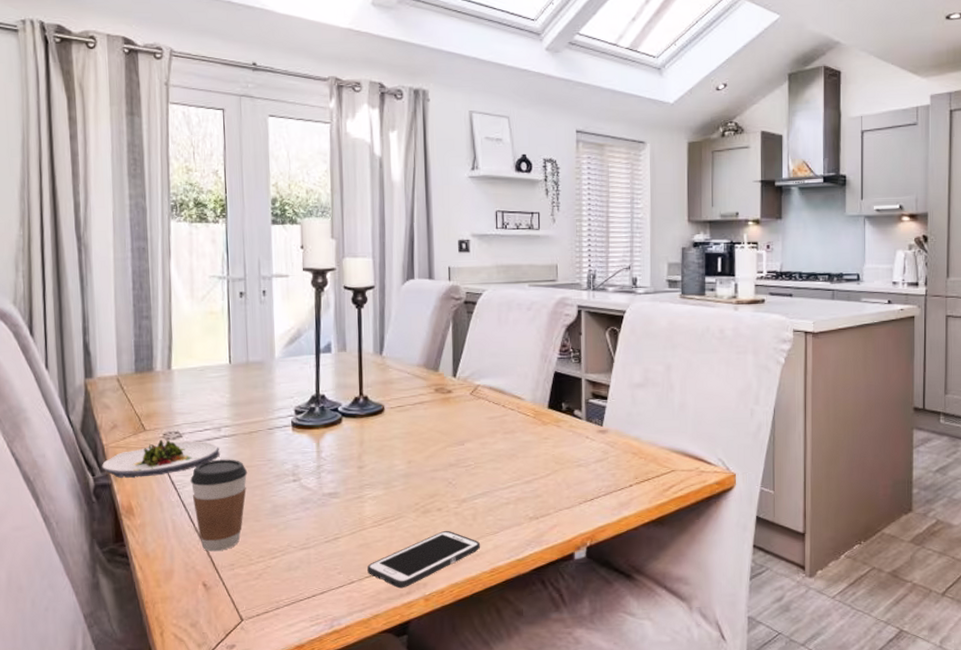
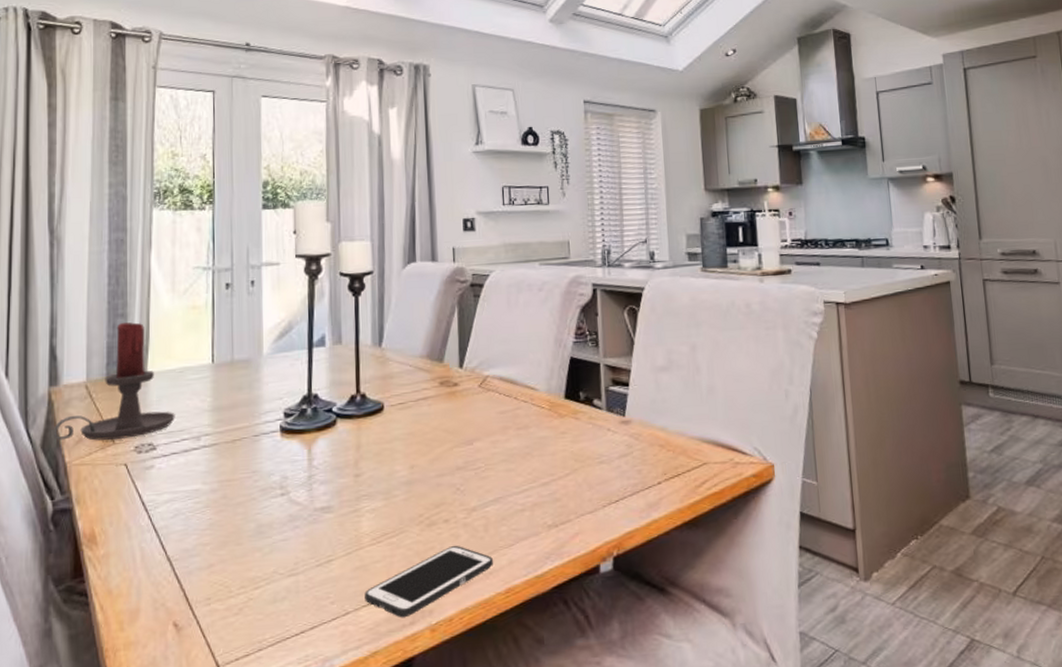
candle holder: none [90,324,198,427] -> present [53,322,175,441]
salad plate: present [101,439,221,479] -> none [62,453,199,502]
coffee cup: present [190,459,248,552] -> none [163,472,230,584]

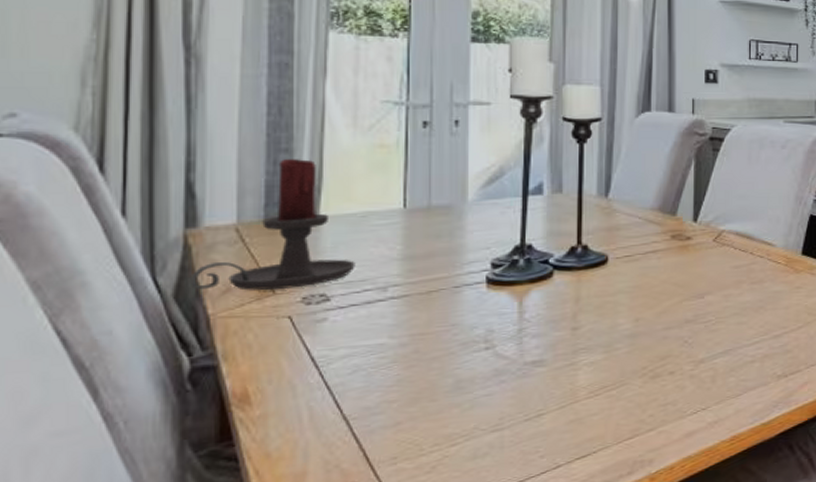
cell phone: present [365,545,493,618] -> none [579,396,719,469]

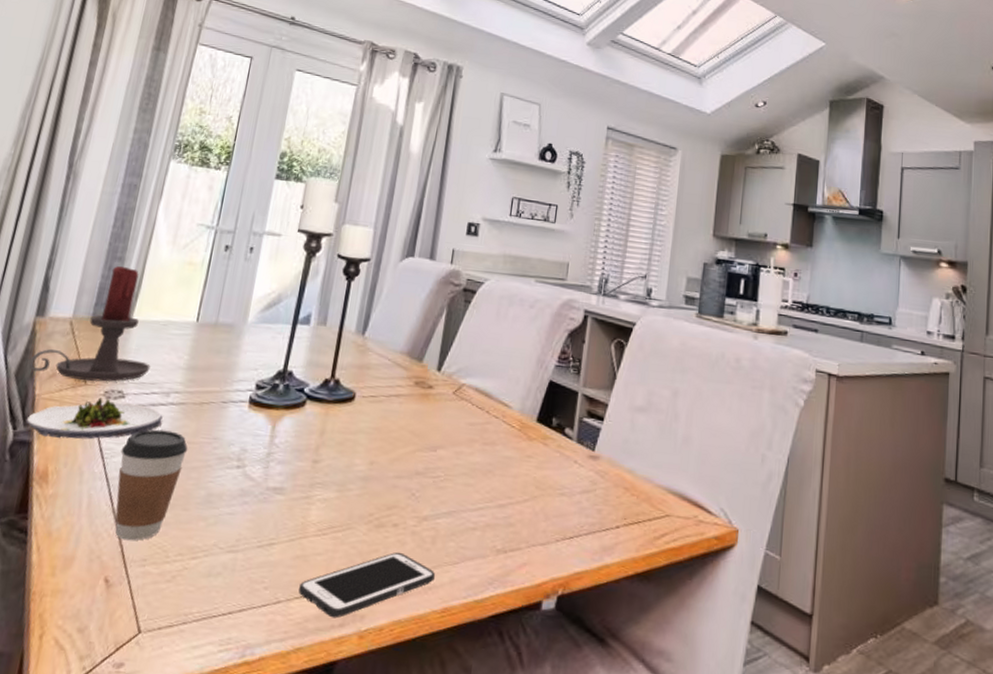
salad plate: none [203,304,385,358] -> present [26,397,163,440]
coffee cup: none [339,325,423,444] -> present [115,429,188,541]
cell phone: none [579,396,719,469] -> present [298,551,435,619]

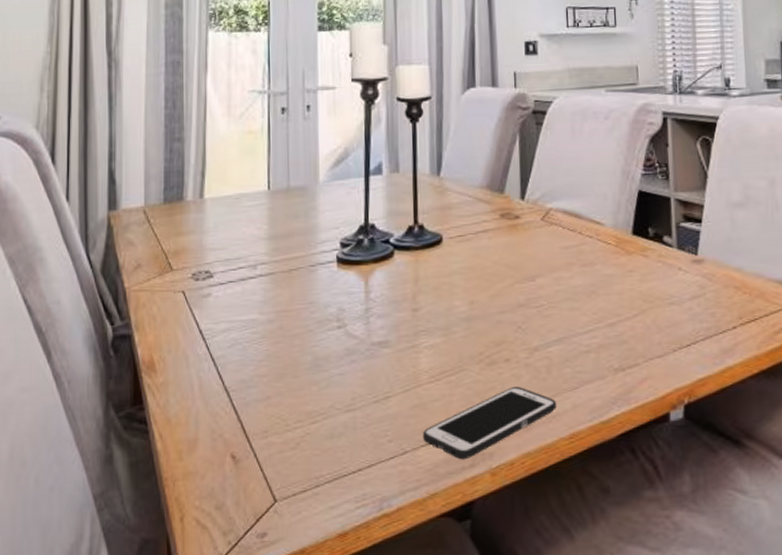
salad plate: present [26,397,163,440] -> none [121,280,256,328]
candle holder: present [28,266,151,382] -> none [112,147,232,267]
coffee cup: present [115,429,188,541] -> none [220,302,286,416]

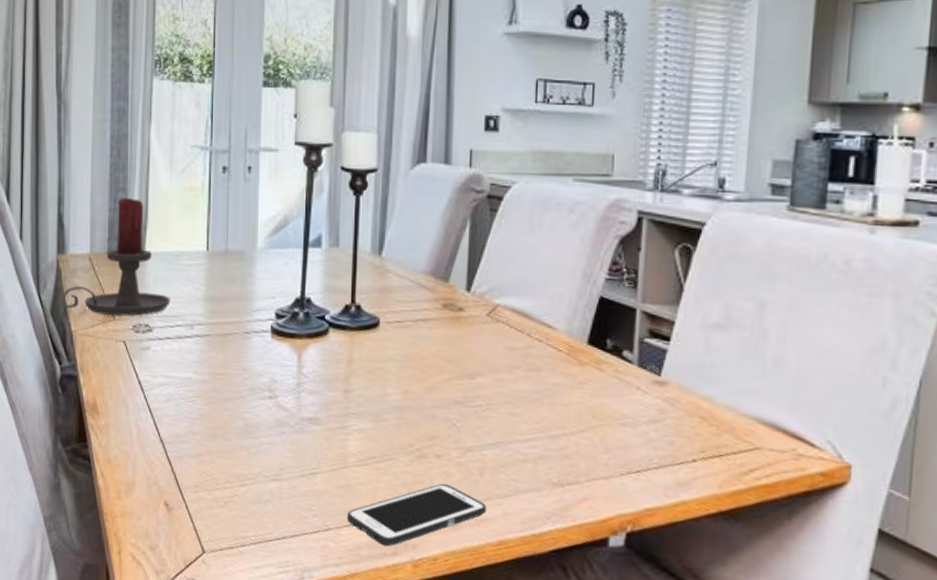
candle holder: none [112,147,232,267] -> present [61,198,170,316]

